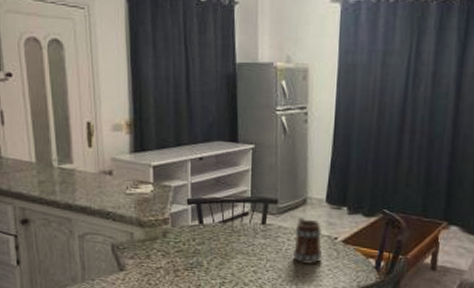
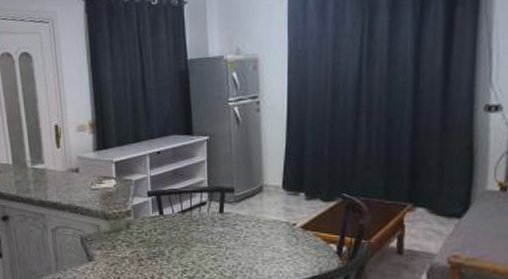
mug: present [294,217,323,264] -> none [252,205,282,251]

